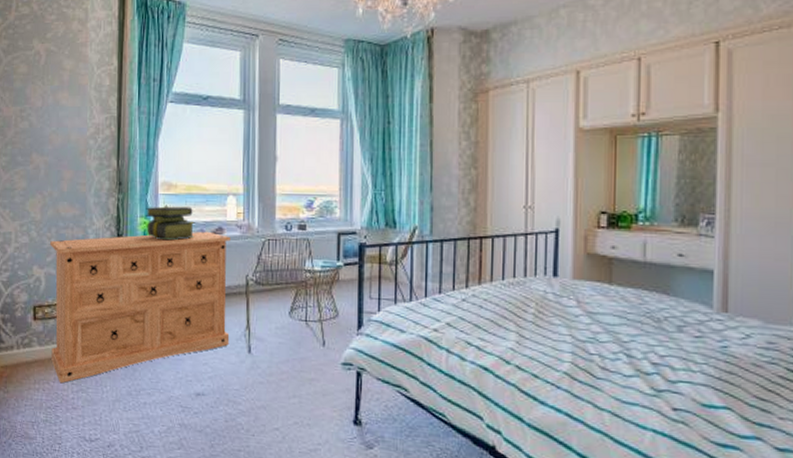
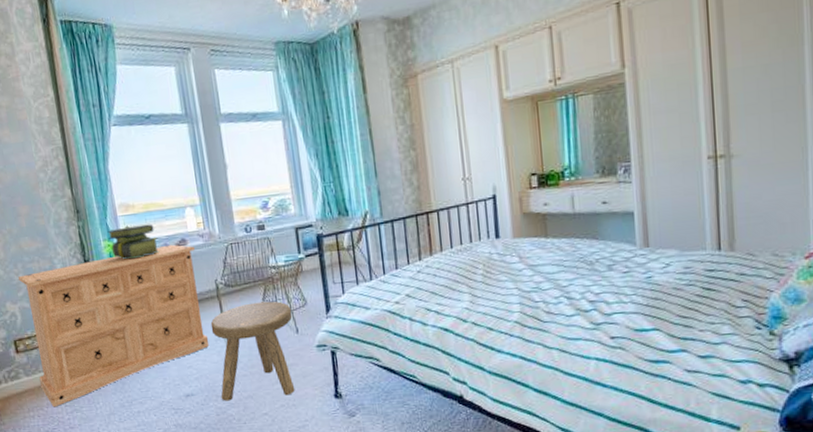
stool: none [232,305,321,413] -> present [210,301,295,401]

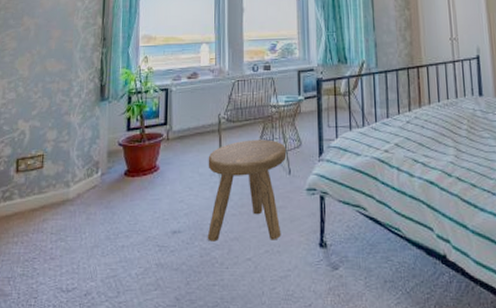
dresser: present [18,244,210,408] -> none [31,76,204,234]
stack of books: present [107,224,160,260] -> none [127,56,172,88]

